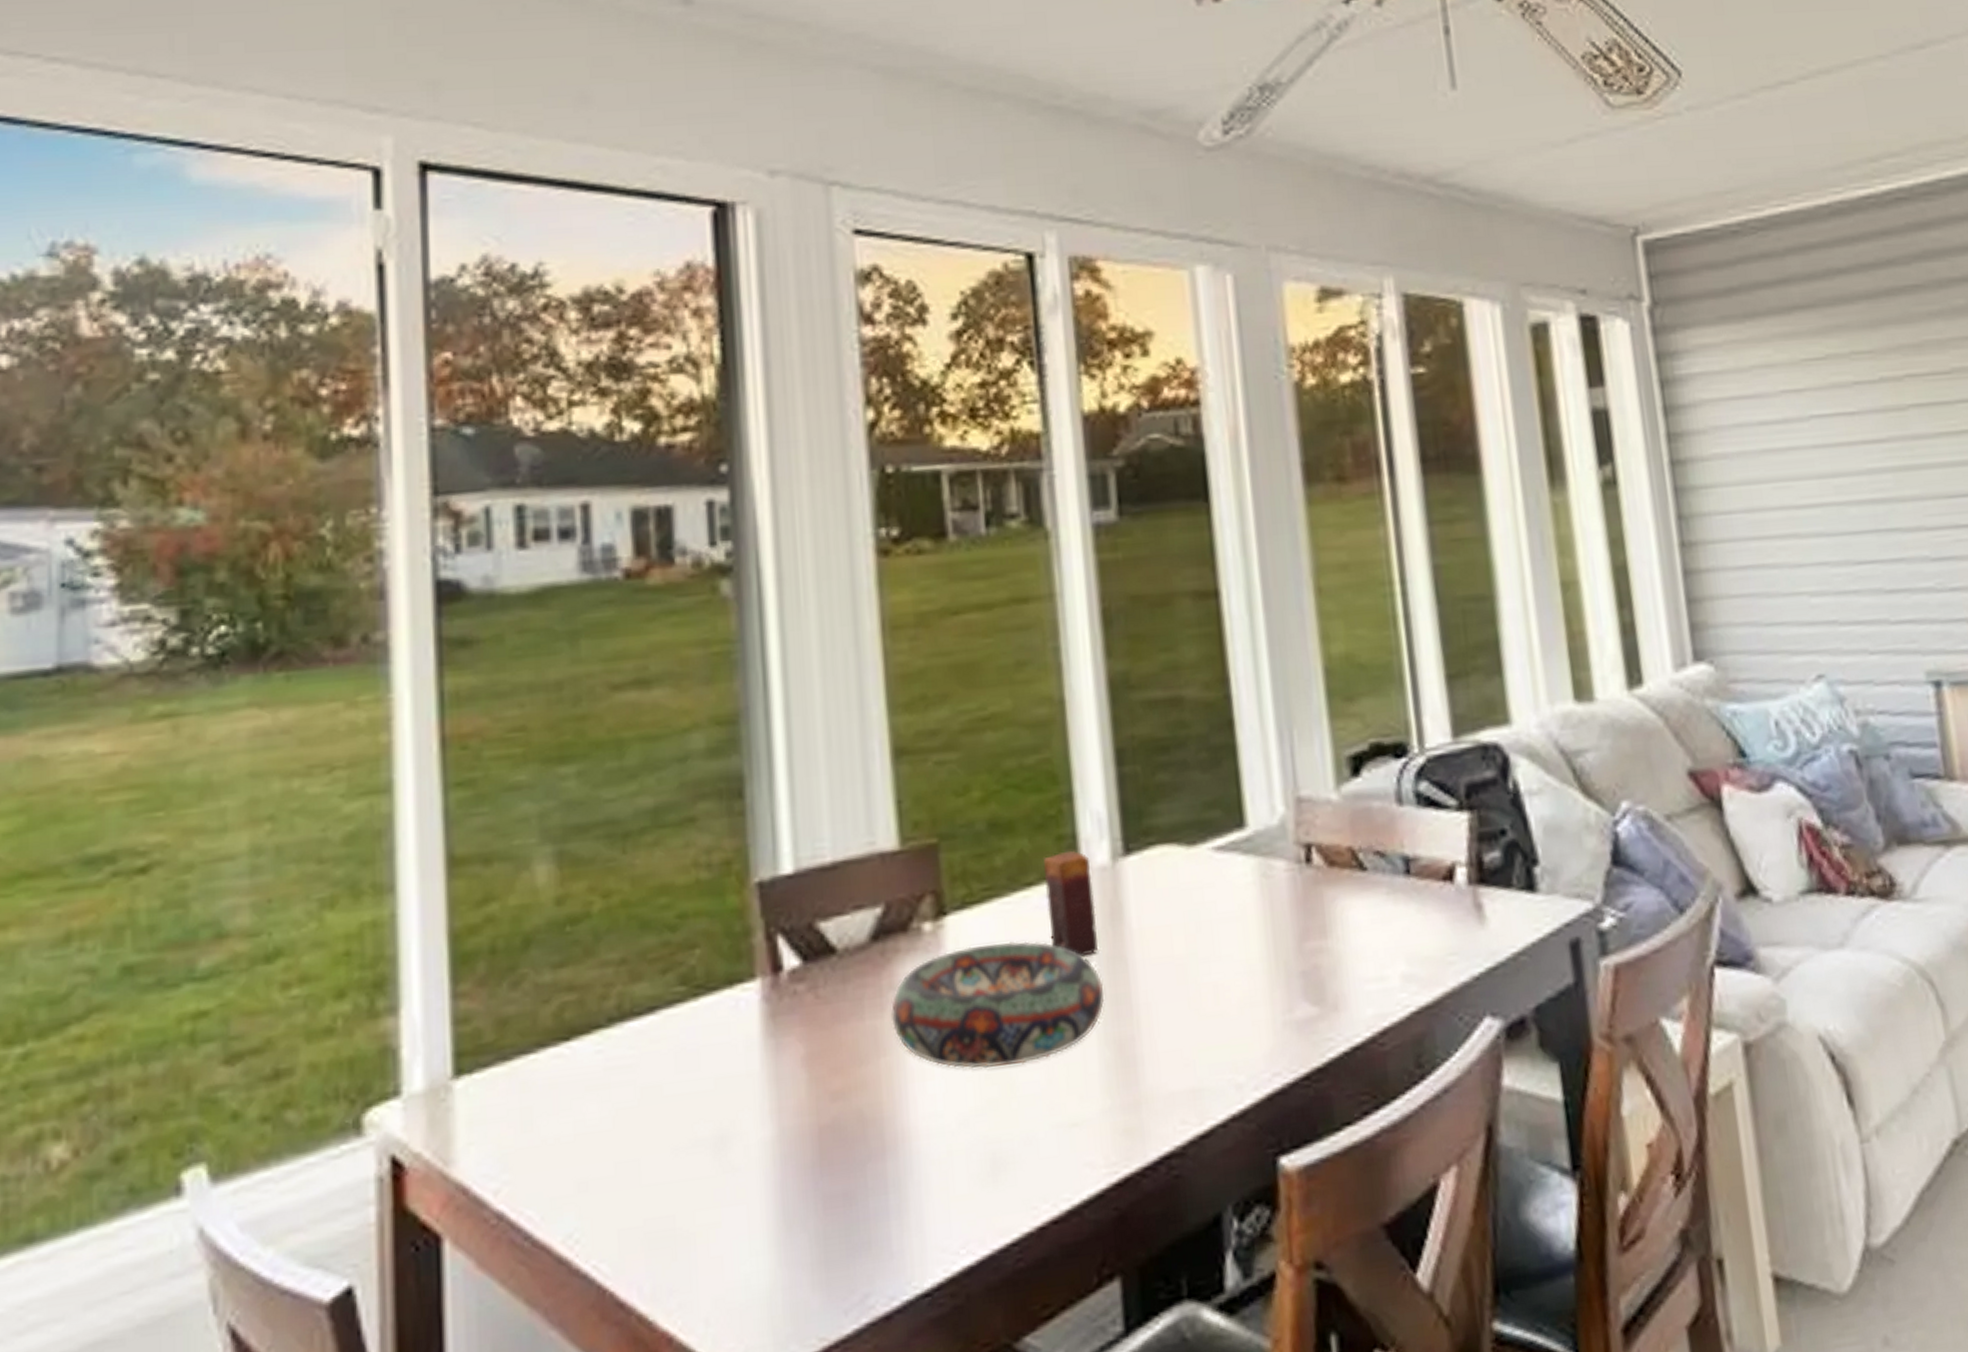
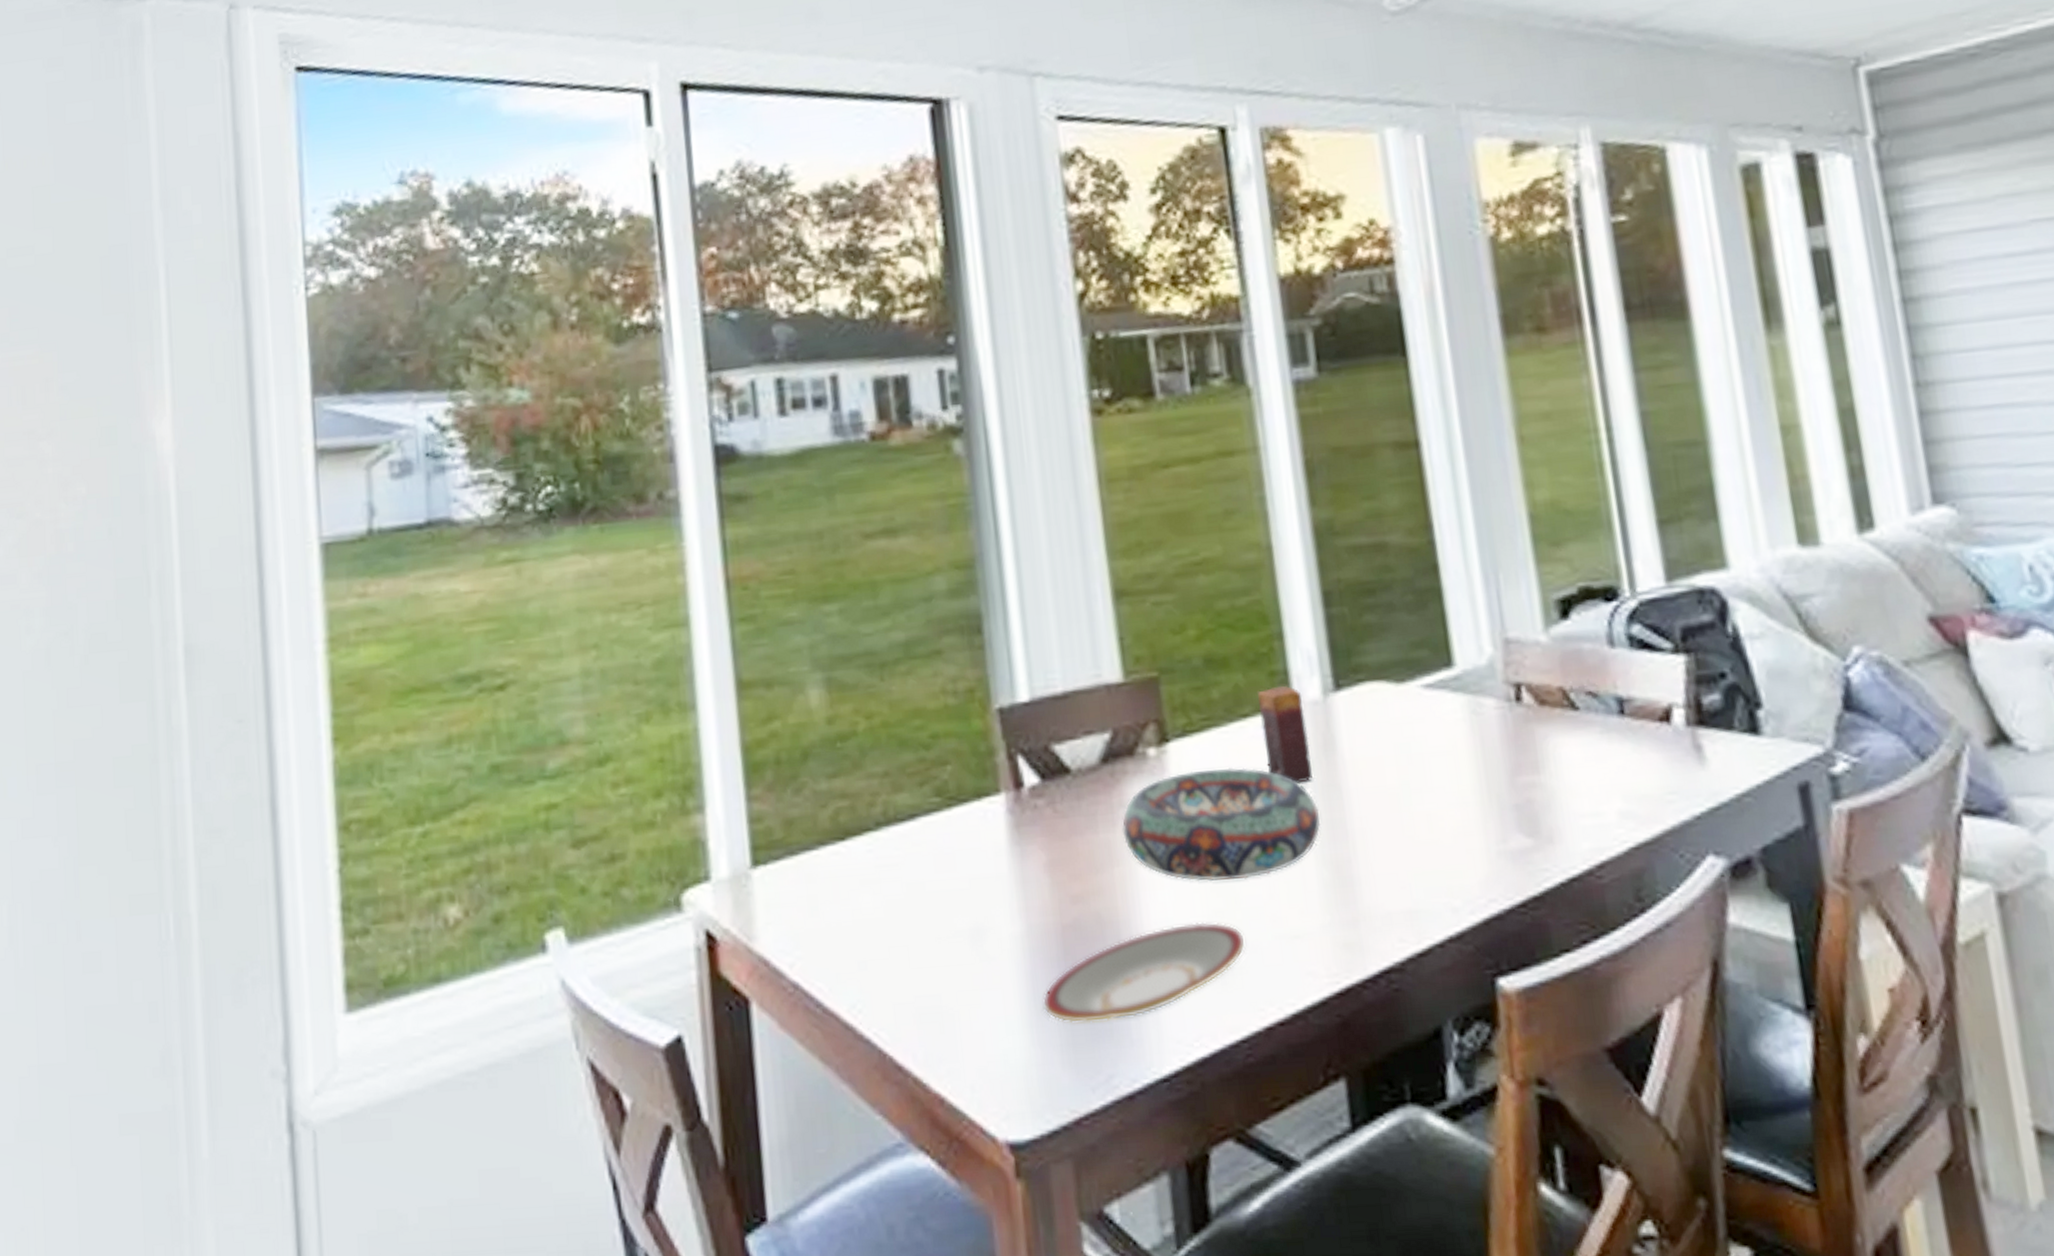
plate: none [792,1112,1021,1238] -> present [1042,921,1247,1024]

